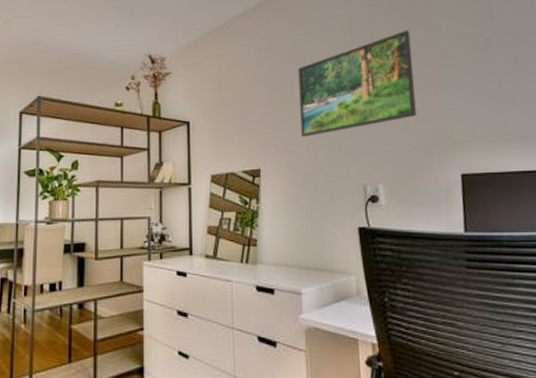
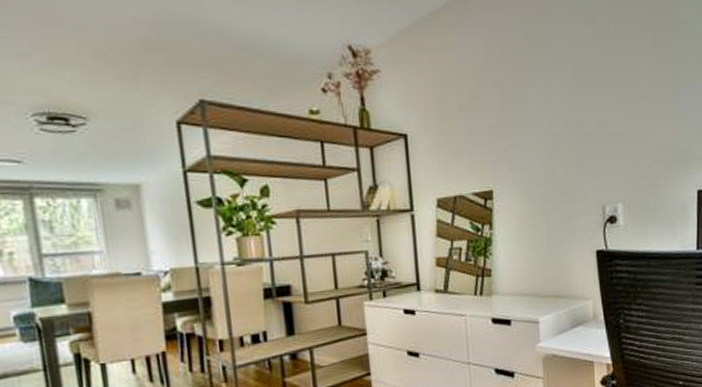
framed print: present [298,30,417,137] -> none [533,24,658,152]

